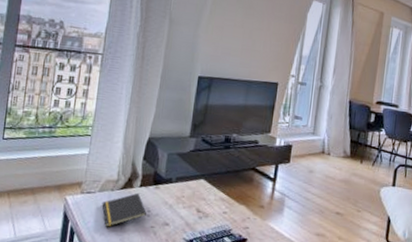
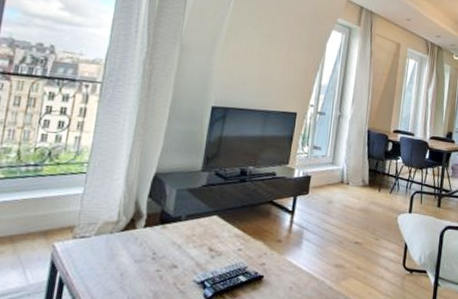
notepad: present [102,192,147,227] -> none [98,234,153,275]

